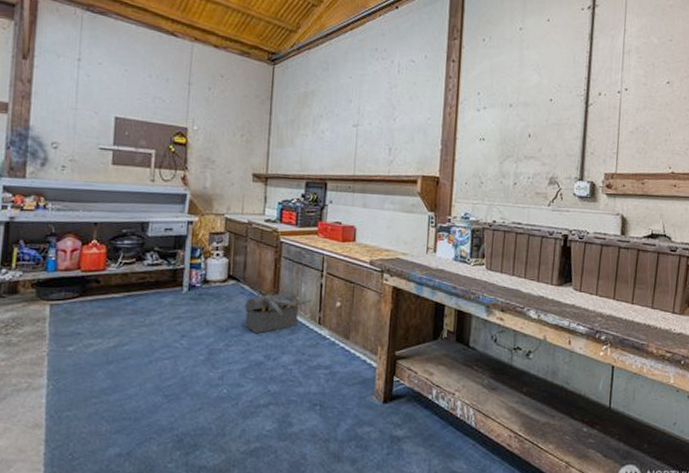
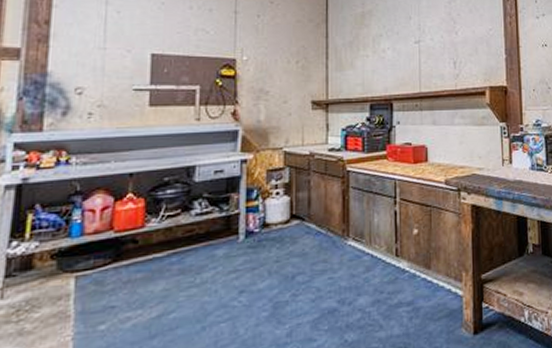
toolbox: present [245,290,312,334] -> none [312,225,386,278]

